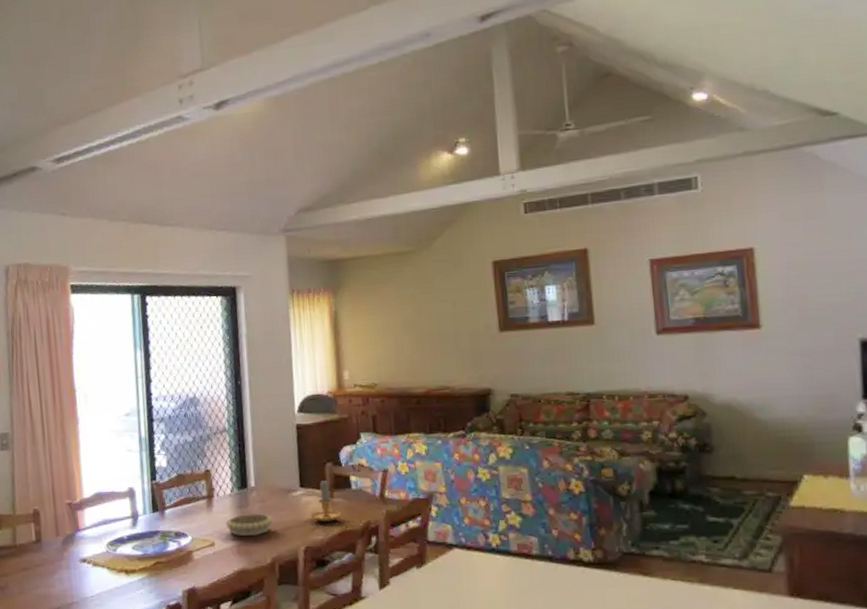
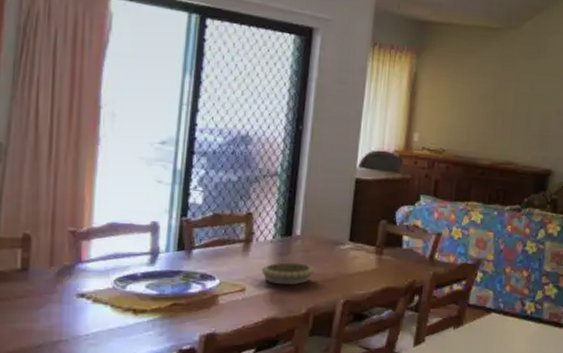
candle: present [310,481,342,522] -> none [355,237,388,278]

